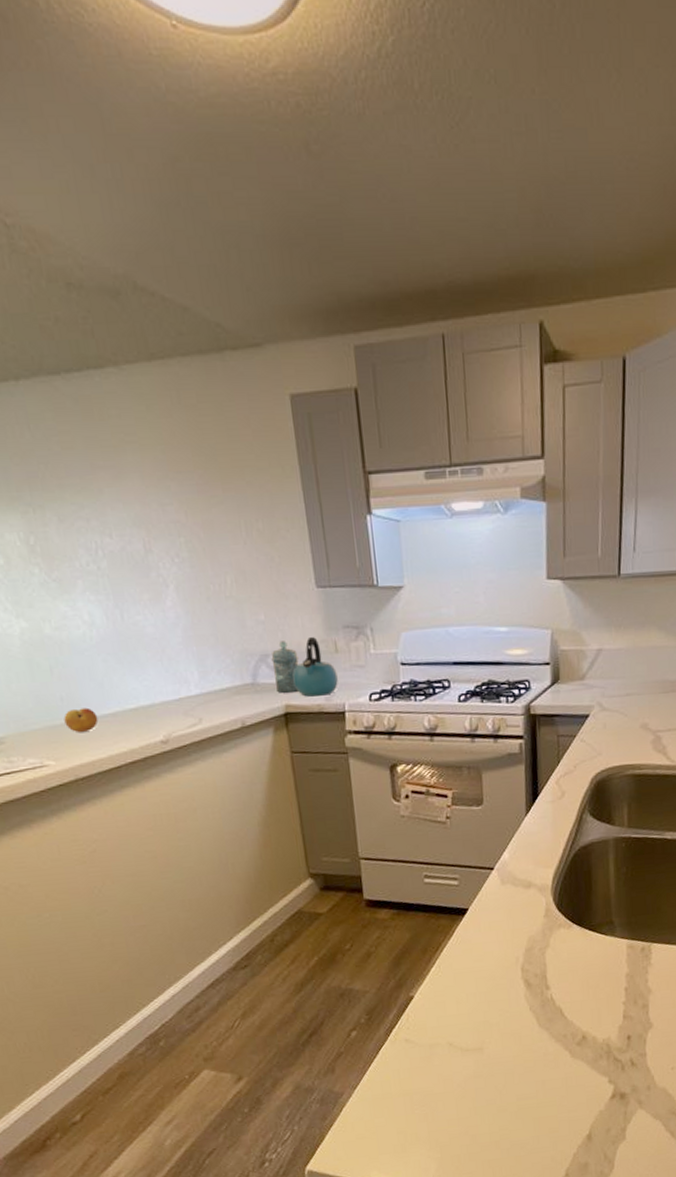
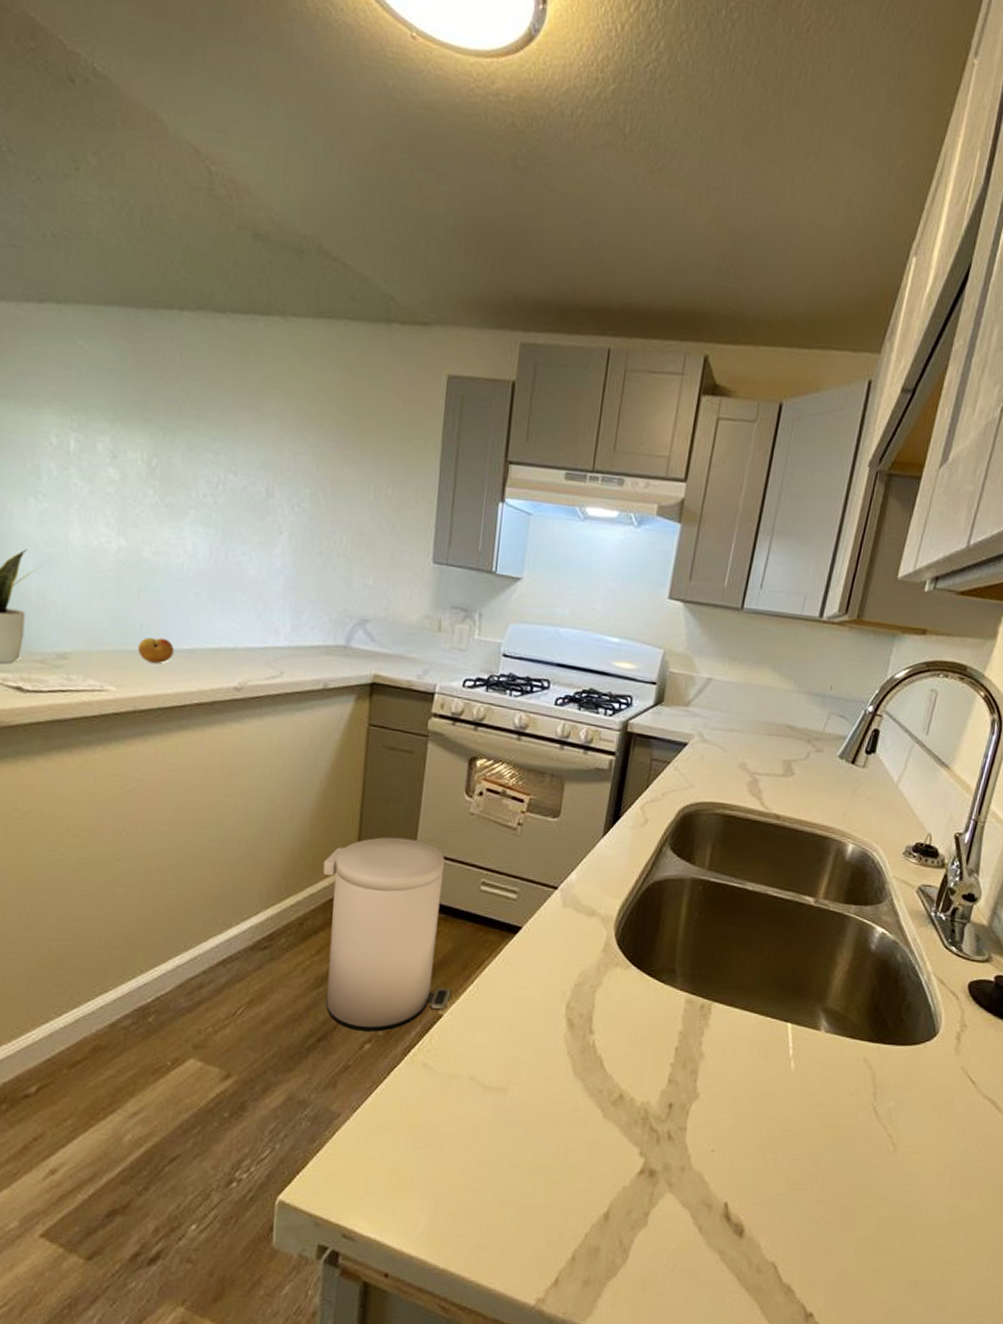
canister: present [271,641,300,693] -> none [369,609,400,663]
pedal bin: none [279,848,418,1022] -> present [322,837,452,1032]
kettle: present [292,637,338,697] -> none [387,611,435,673]

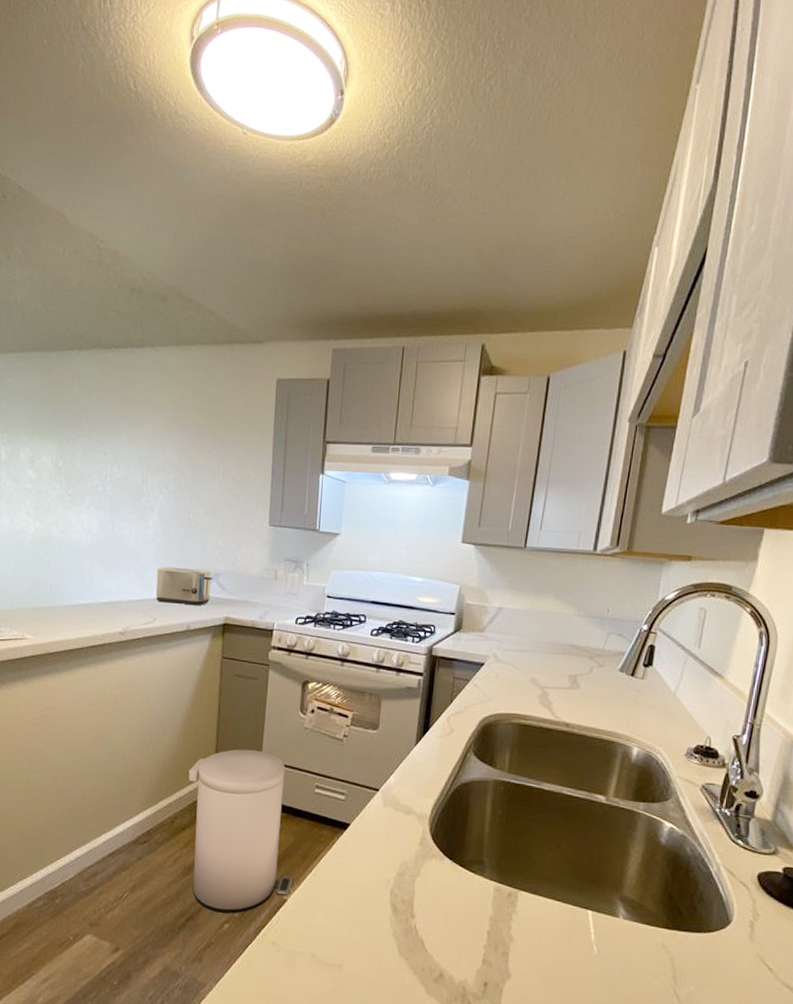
fruit: present [138,637,175,664] -> none [48,596,75,617]
toaster: none [283,606,359,659] -> present [155,566,213,606]

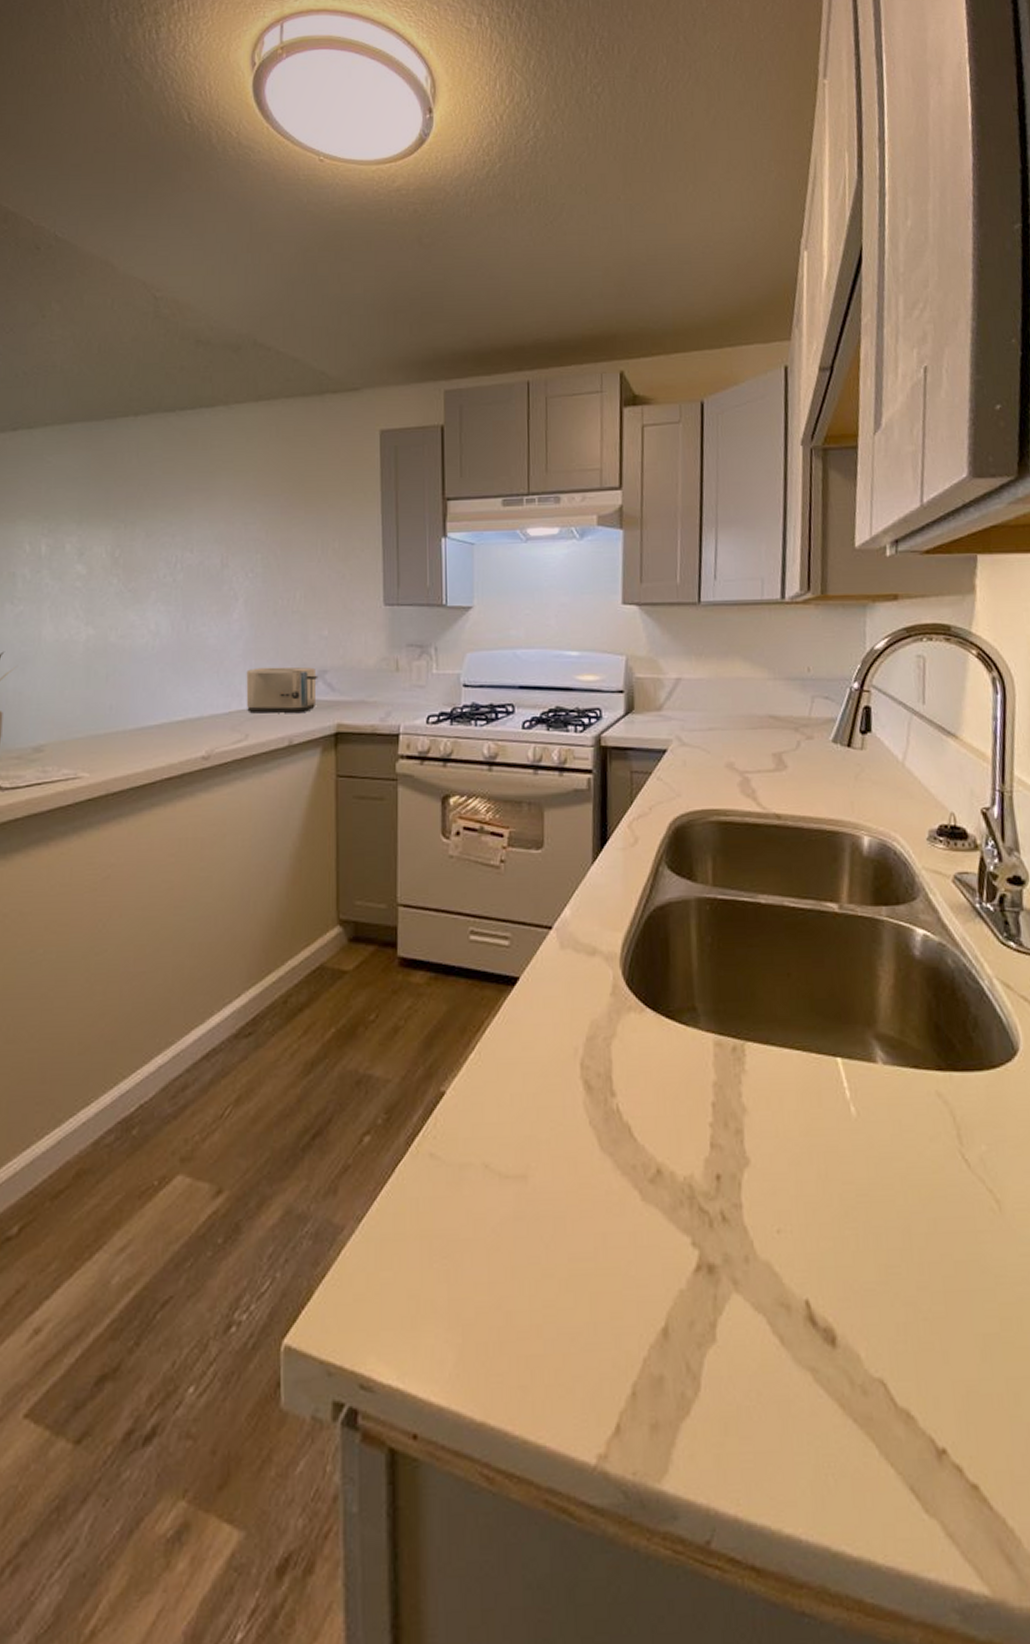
pedal bin: present [188,749,294,914] -> none [303,892,452,1121]

